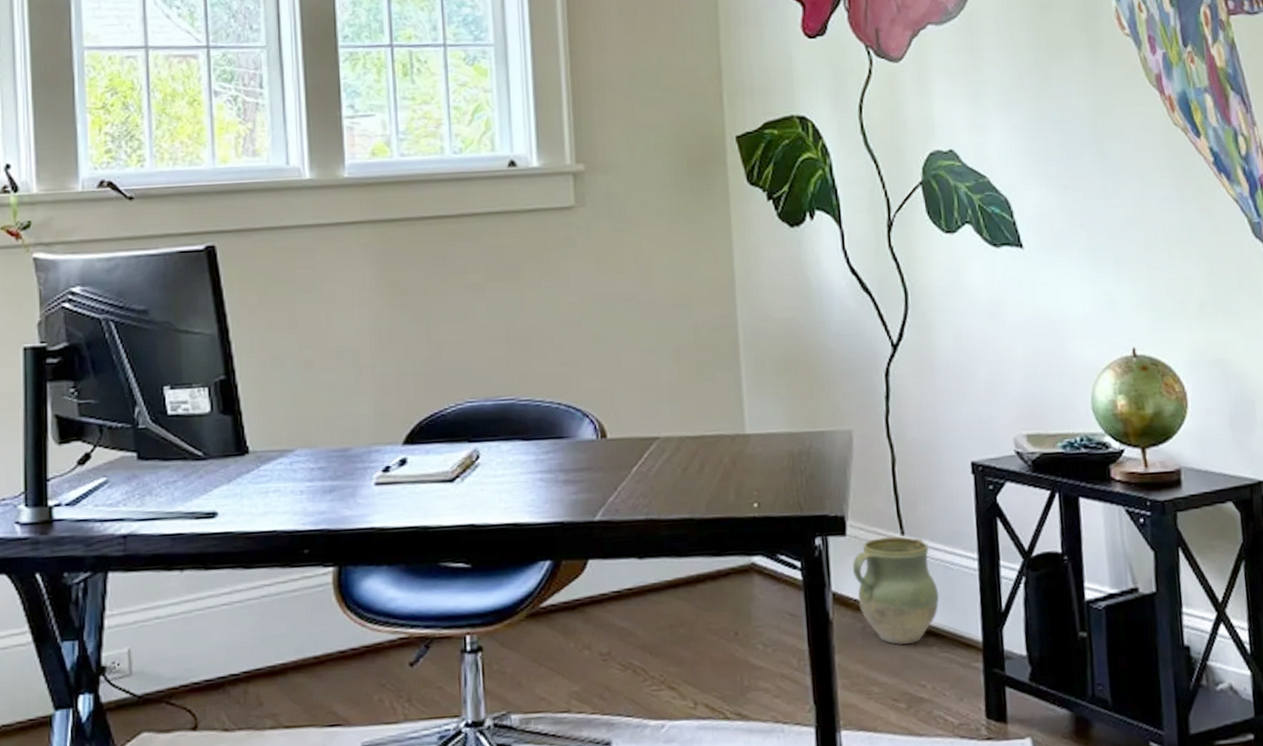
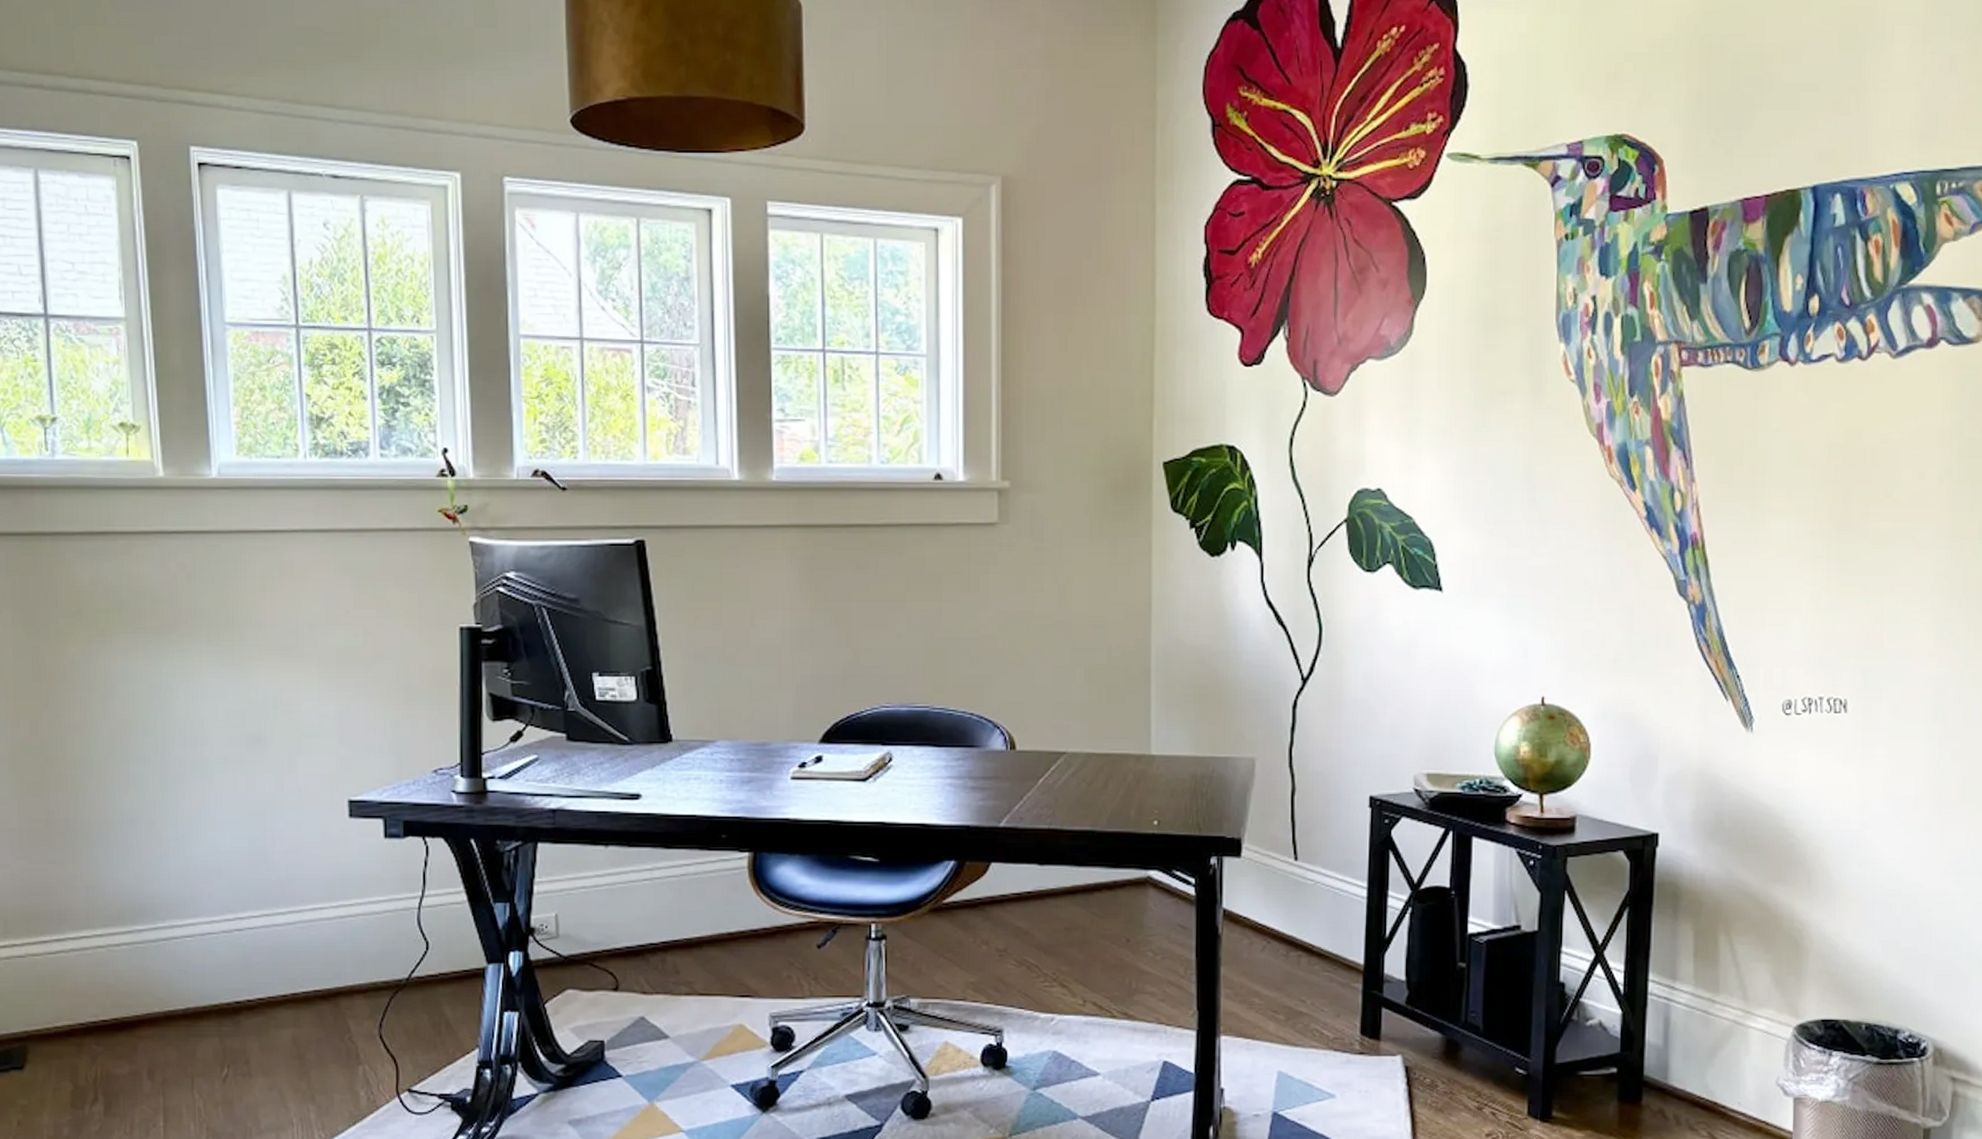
ceramic jug: present [852,536,939,645] -> none [1244,861,1326,961]

